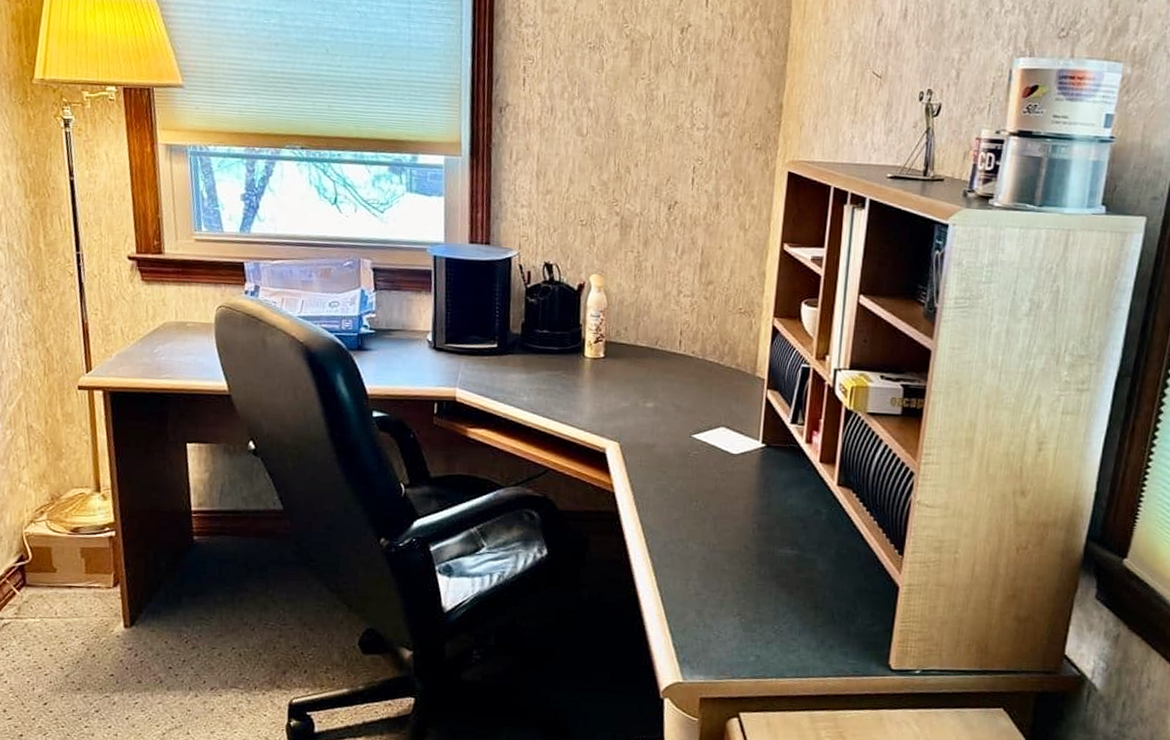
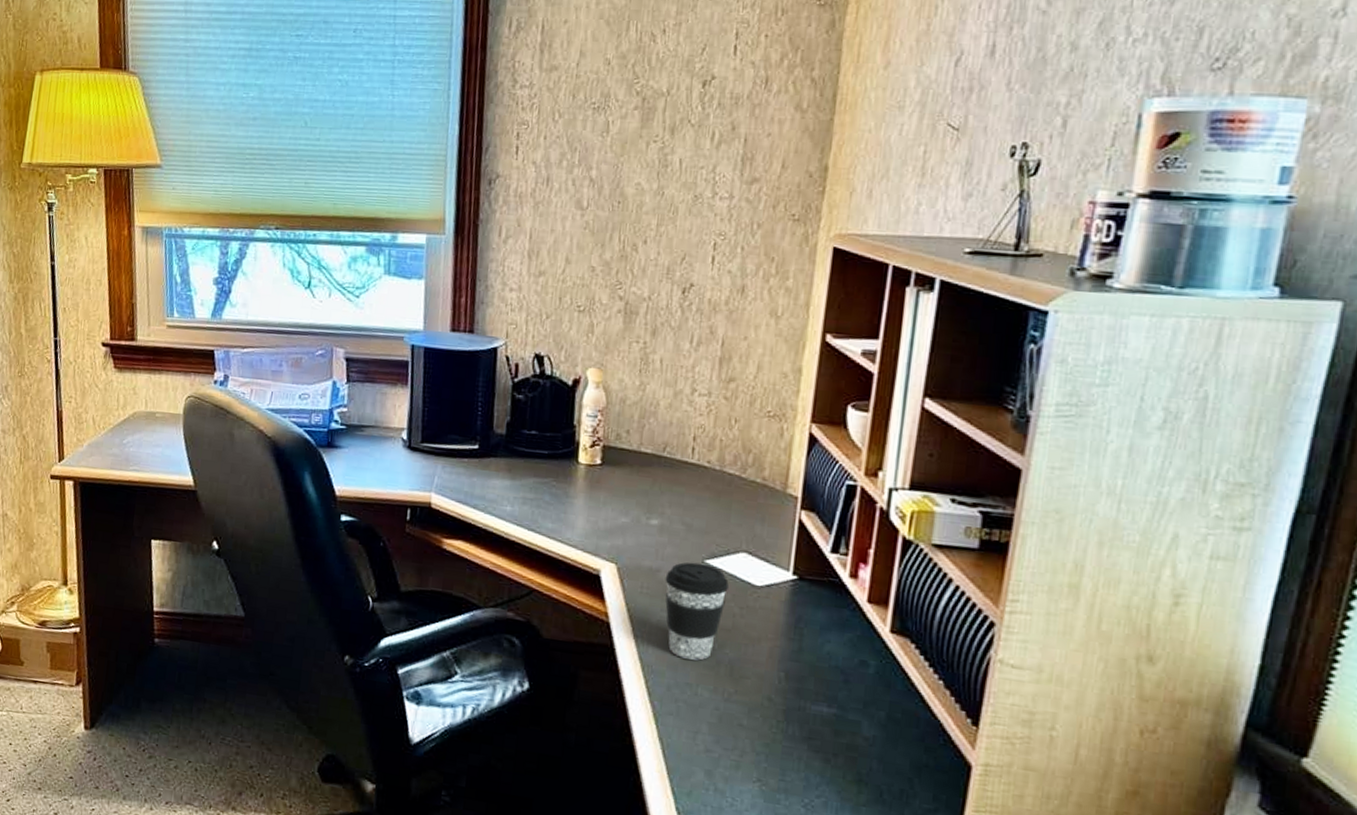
coffee cup: none [660,437,712,519] -> present [665,562,729,660]

